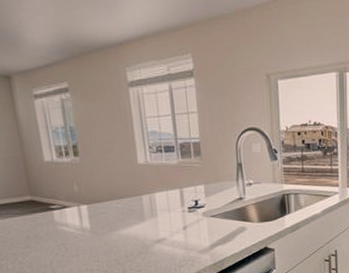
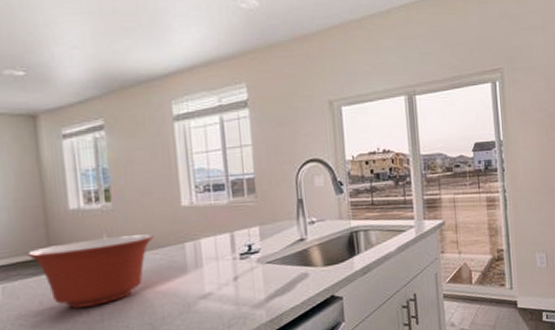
mixing bowl: none [13,186,116,244] -> present [26,234,154,309]

